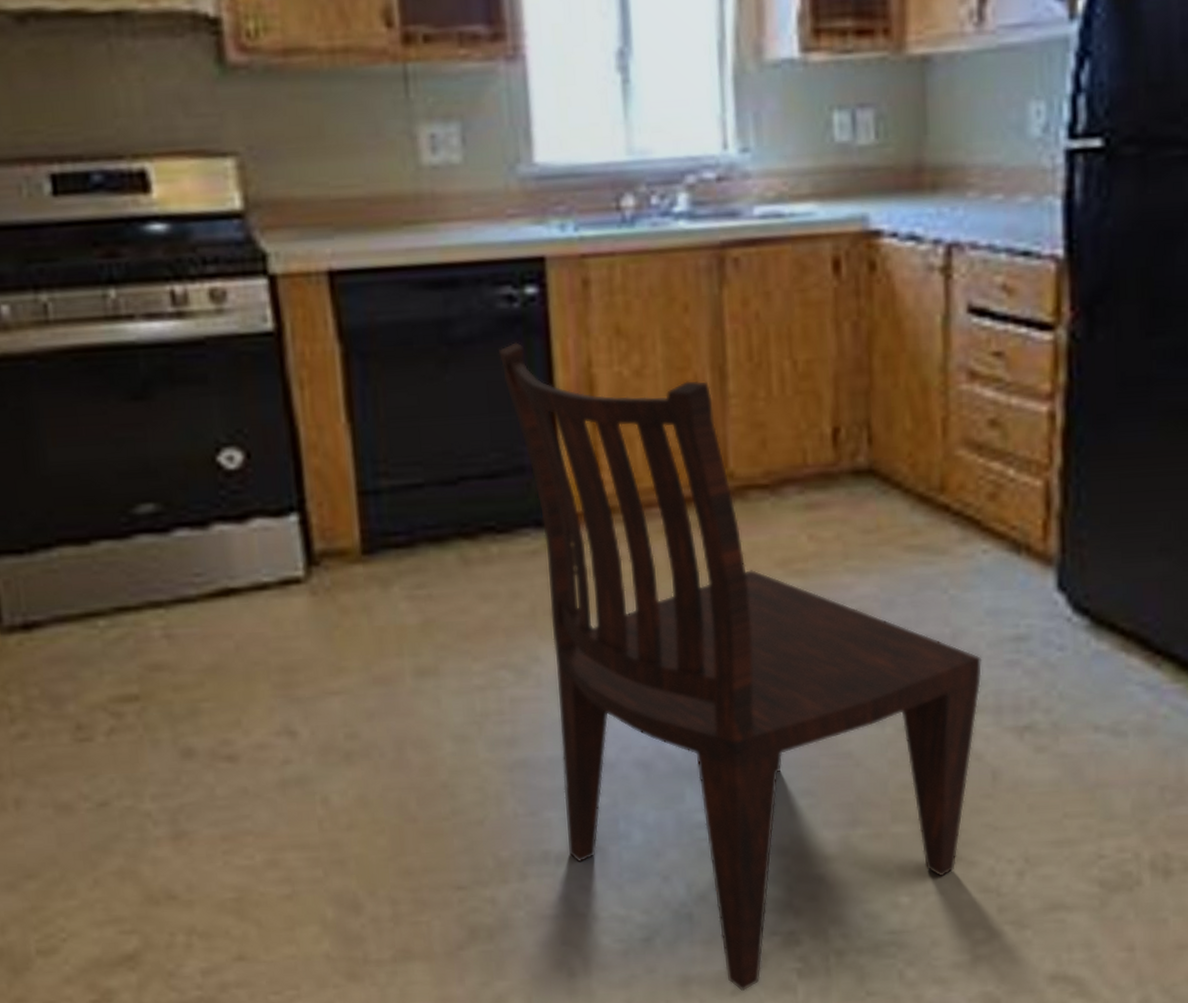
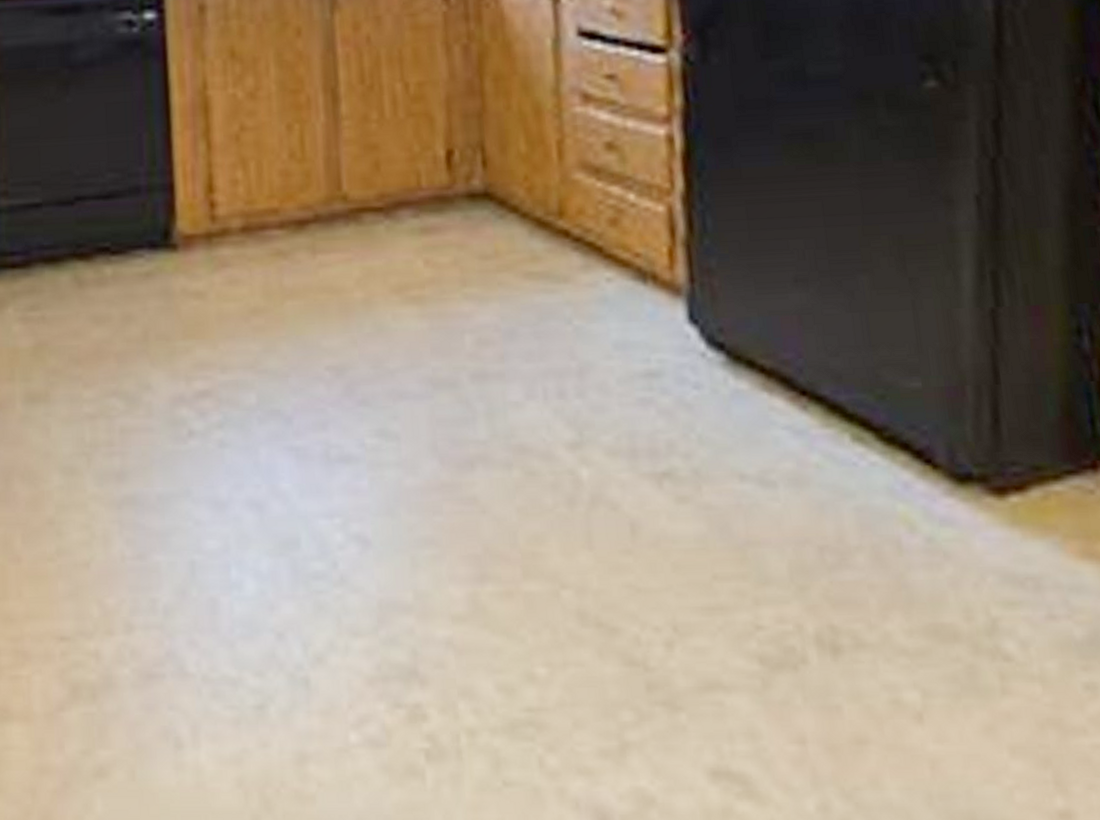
dining chair: present [498,342,982,991] -> none [117,65,613,773]

